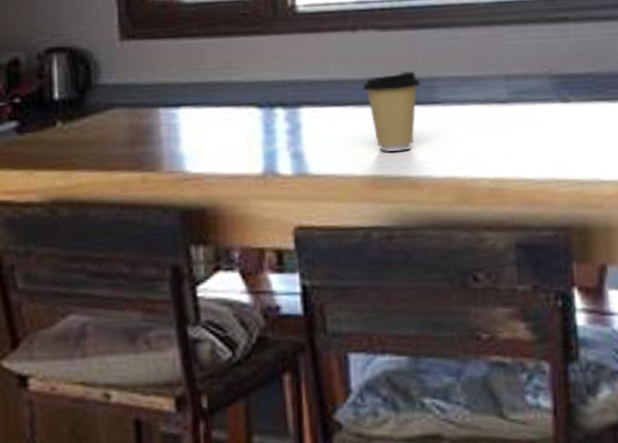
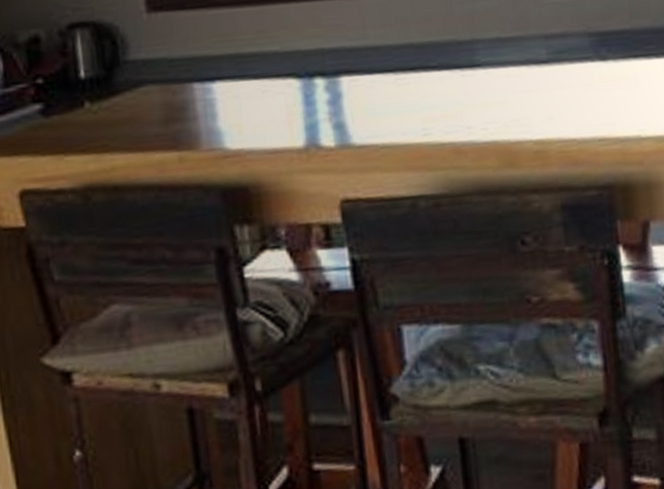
coffee cup: present [362,71,420,153] -> none [402,34,460,119]

